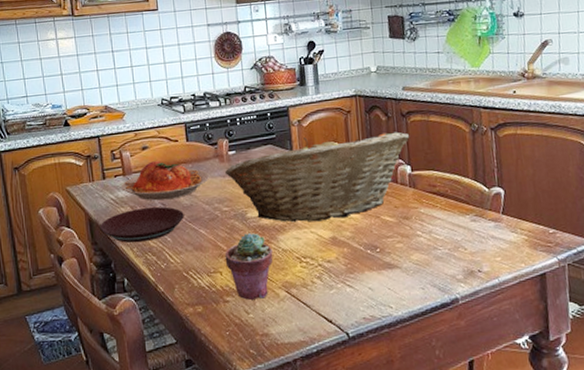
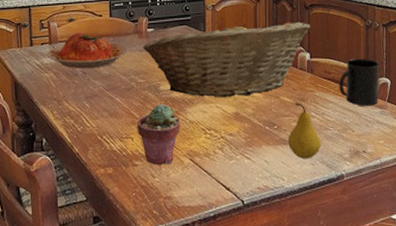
plate: present [100,206,184,243] -> none [24,74,103,106]
fruit: none [393,221,431,284] -> present [288,102,322,159]
mug: none [445,167,492,221] -> present [338,58,380,106]

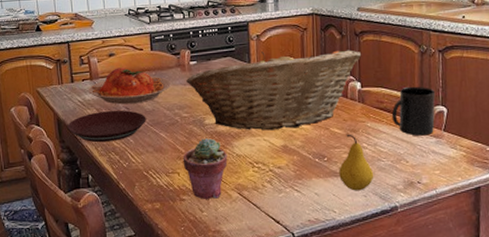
plate: none [24,74,103,106] -> present [67,110,146,143]

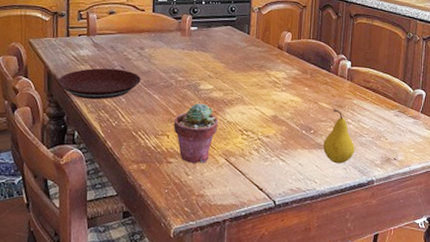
plate: present [88,67,172,105] -> none [83,26,170,64]
fruit basket: present [186,50,361,131] -> none [185,24,353,101]
mug: present [391,86,436,136] -> none [376,69,417,116]

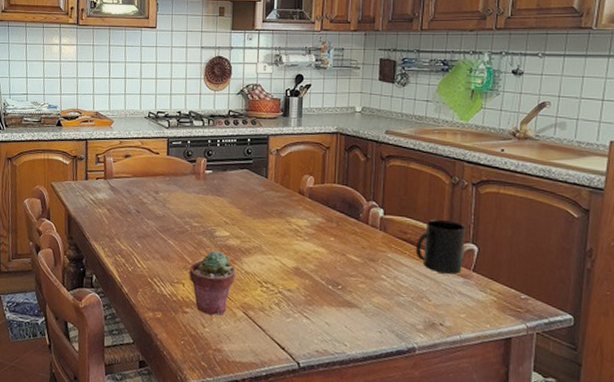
plate: present [57,68,141,100] -> none [77,211,156,244]
fruit: present [323,109,355,164] -> none [353,262,392,326]
mug: none [376,69,417,116] -> present [415,219,466,274]

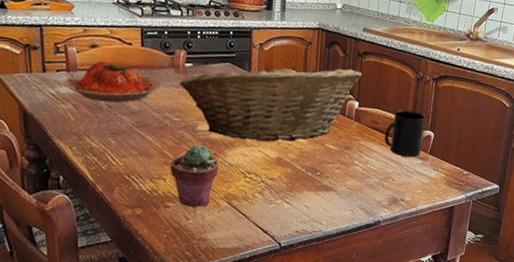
plate: none [101,169,185,208] -> present [63,61,163,103]
fruit basket: none [200,167,386,251] -> present [180,61,362,142]

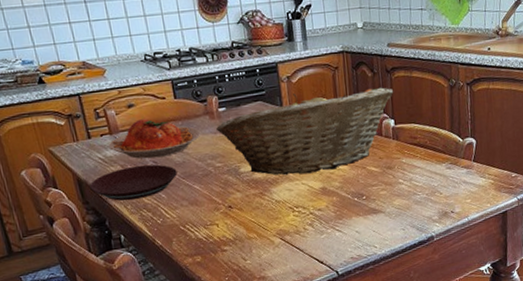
plate: none [35,107,131,142] -> present [89,164,178,201]
potted succulent: present [170,145,219,207] -> none [220,186,267,248]
mug: present [384,110,426,157] -> none [425,120,465,168]

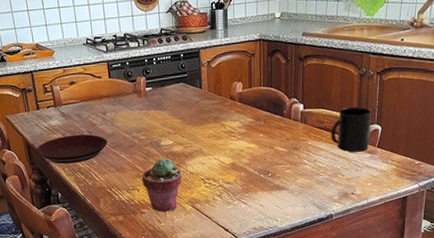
plate: present [108,119,201,159] -> none [53,95,130,129]
fruit basket: present [216,87,393,175] -> none [143,74,304,150]
potted succulent: none [220,186,267,248] -> present [141,158,182,212]
mug: none [425,120,465,168] -> present [330,106,372,152]

